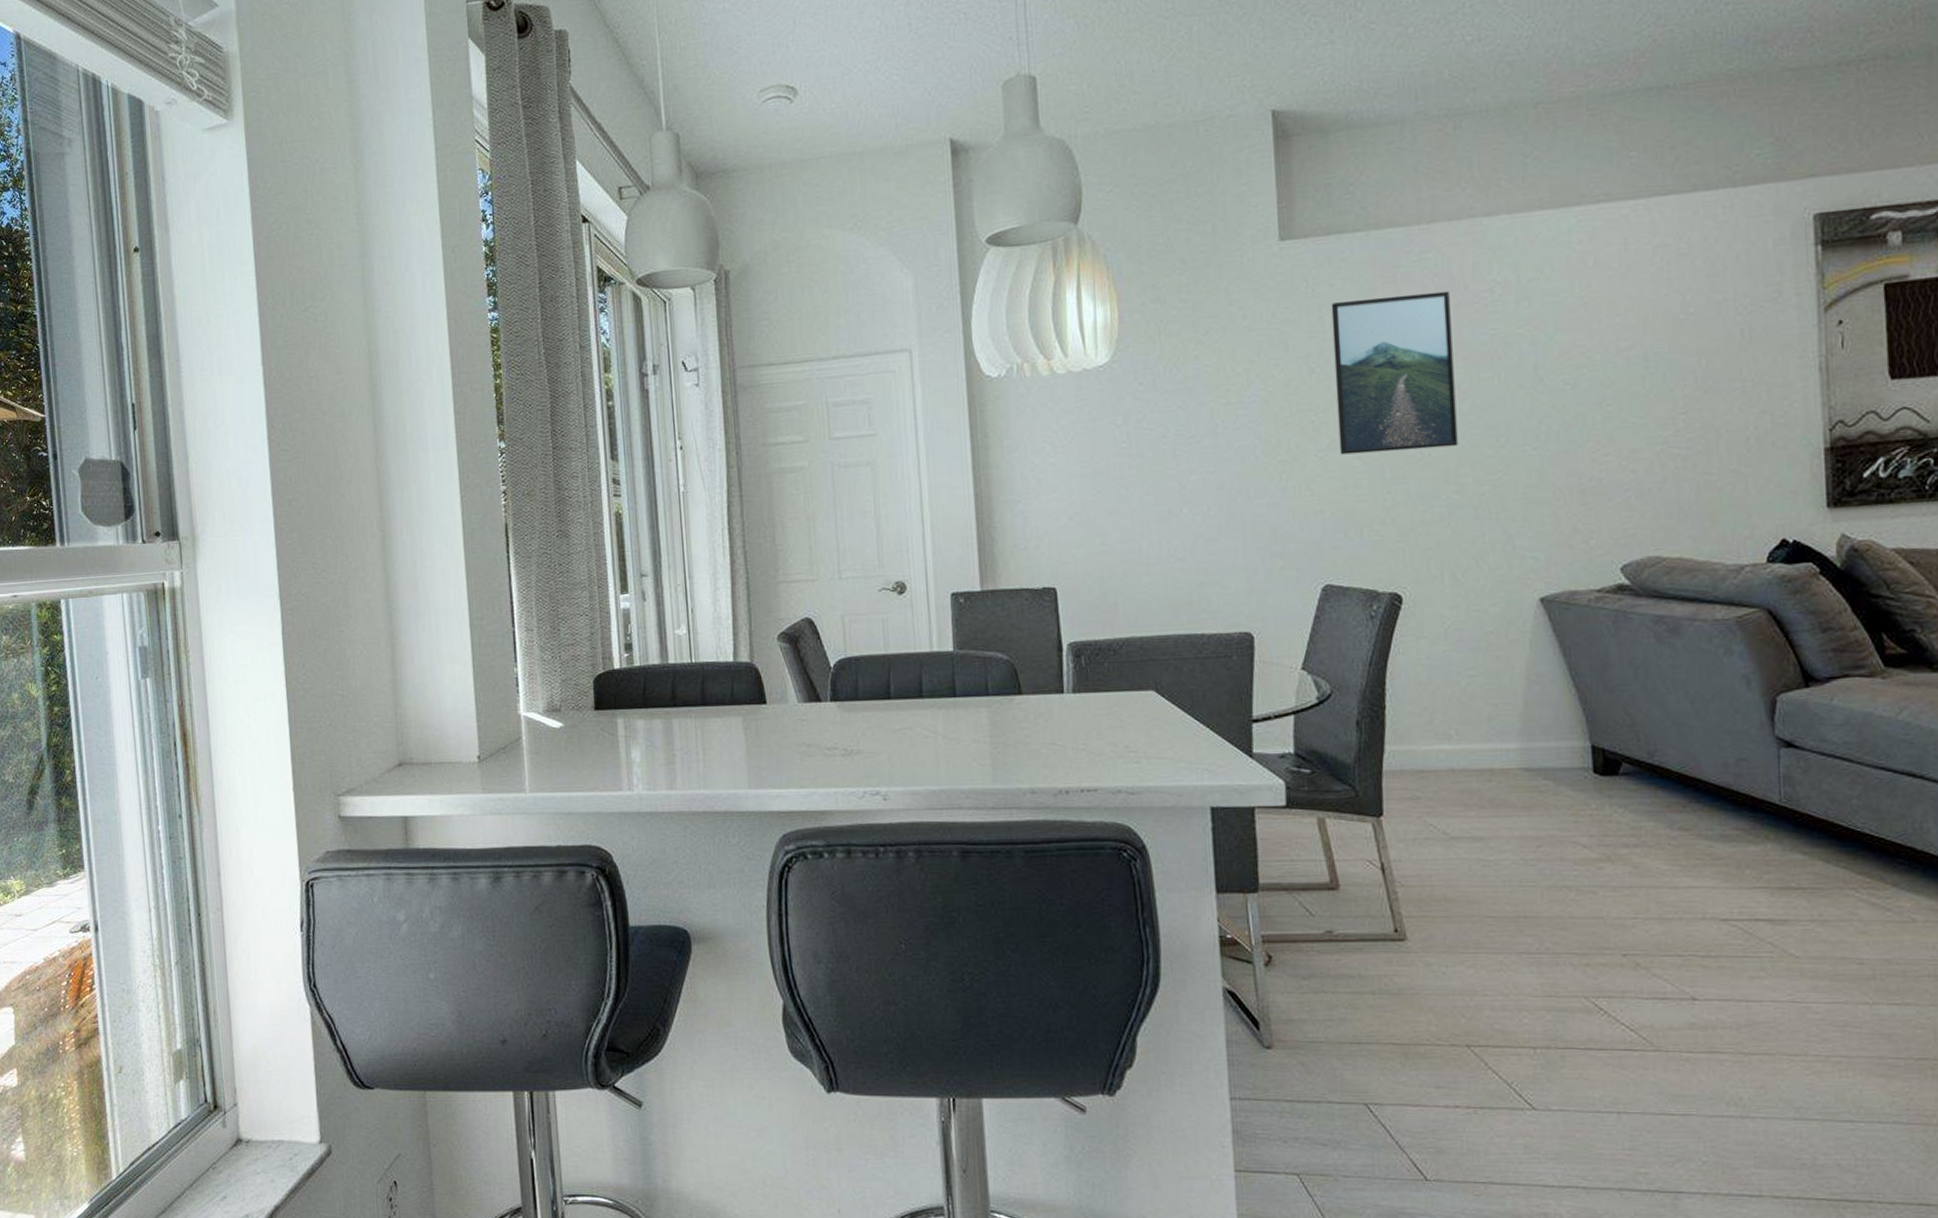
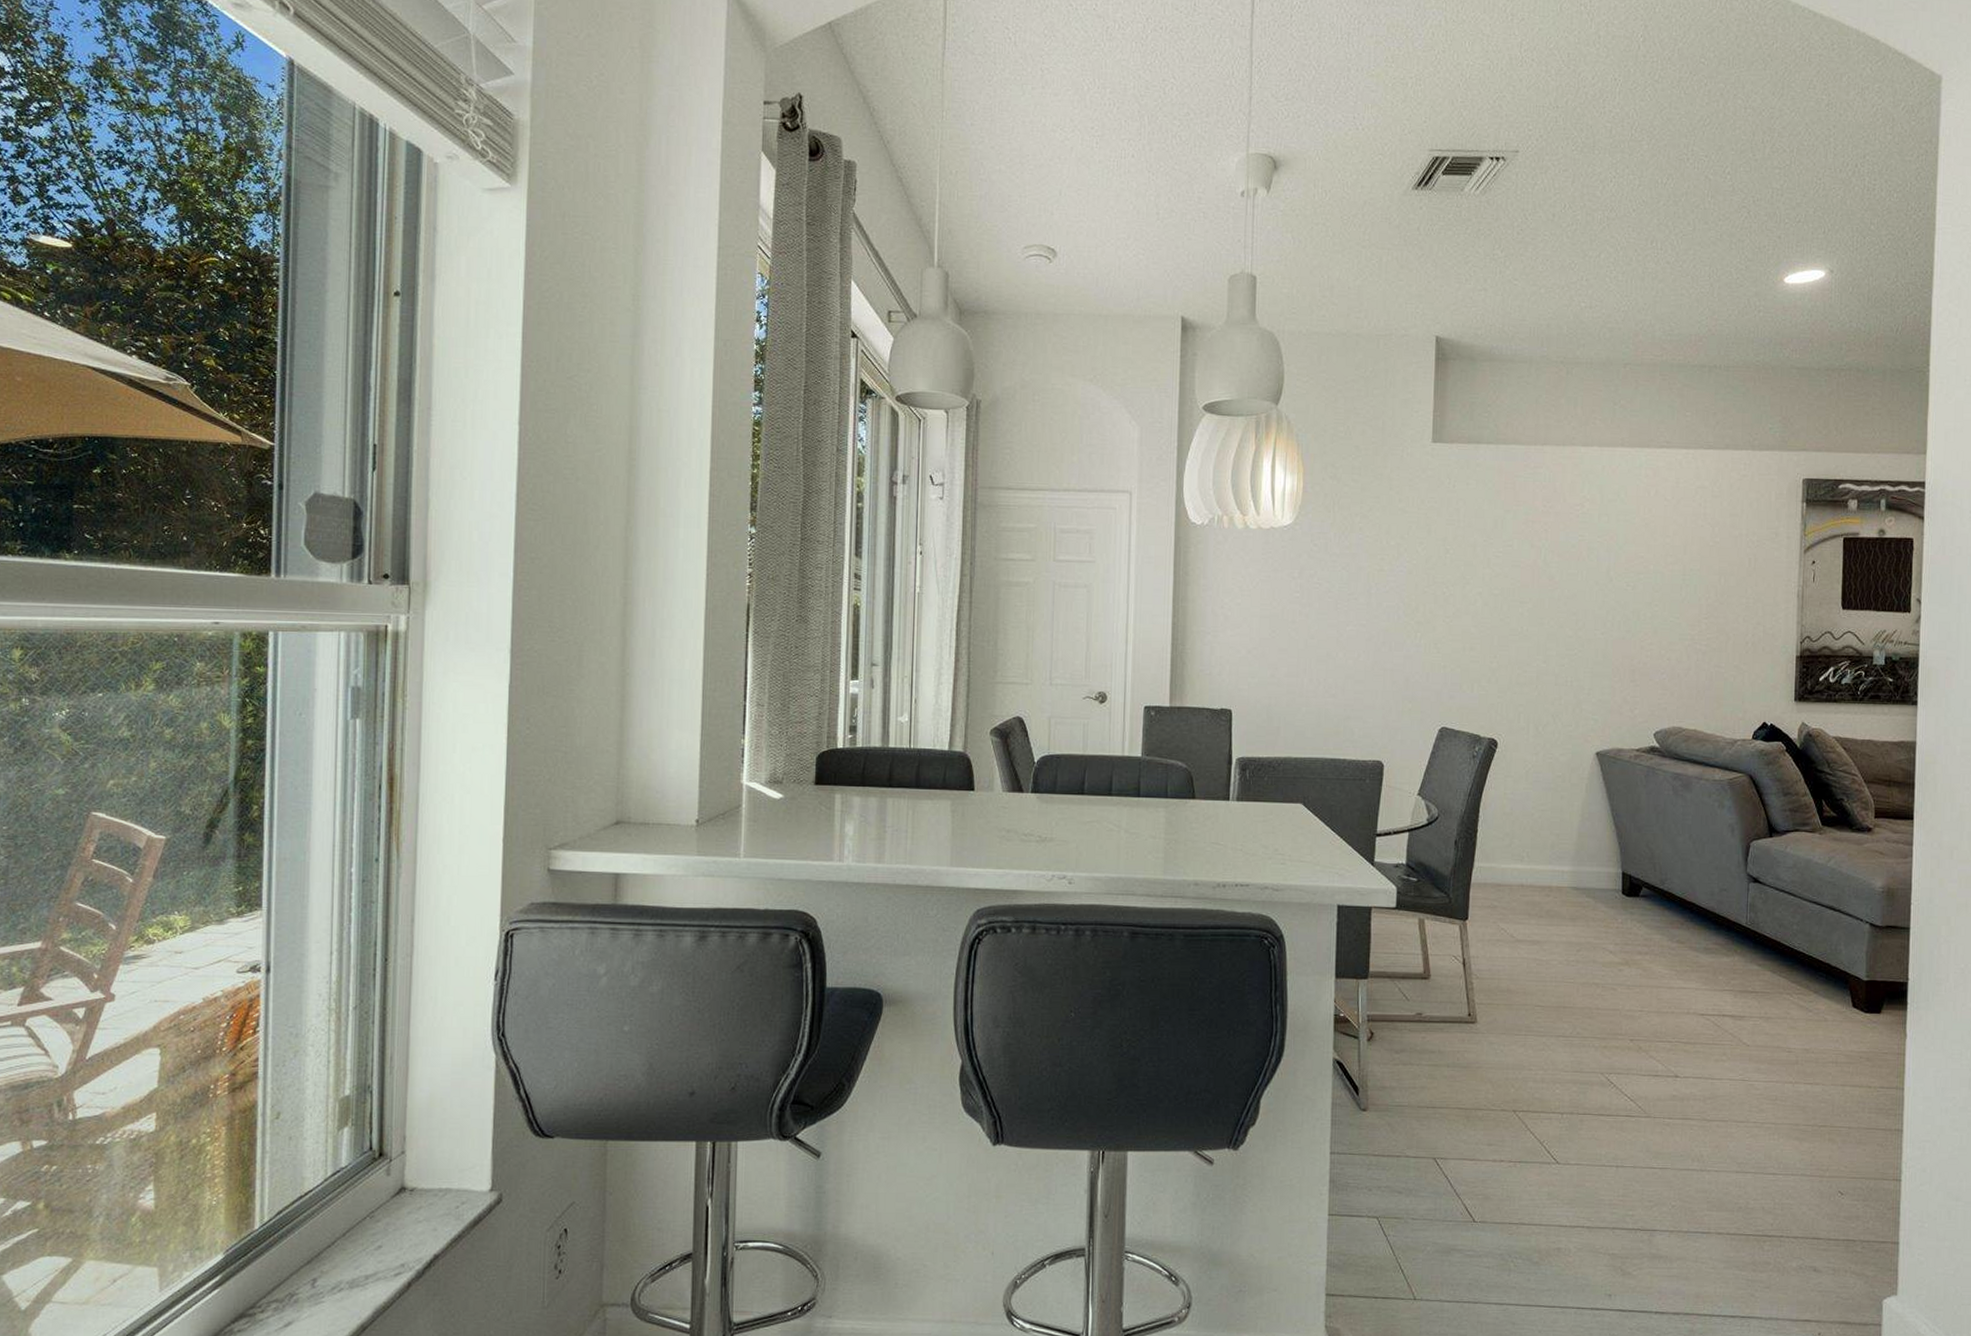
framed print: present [1331,291,1458,455] -> none [1462,499,1553,625]

